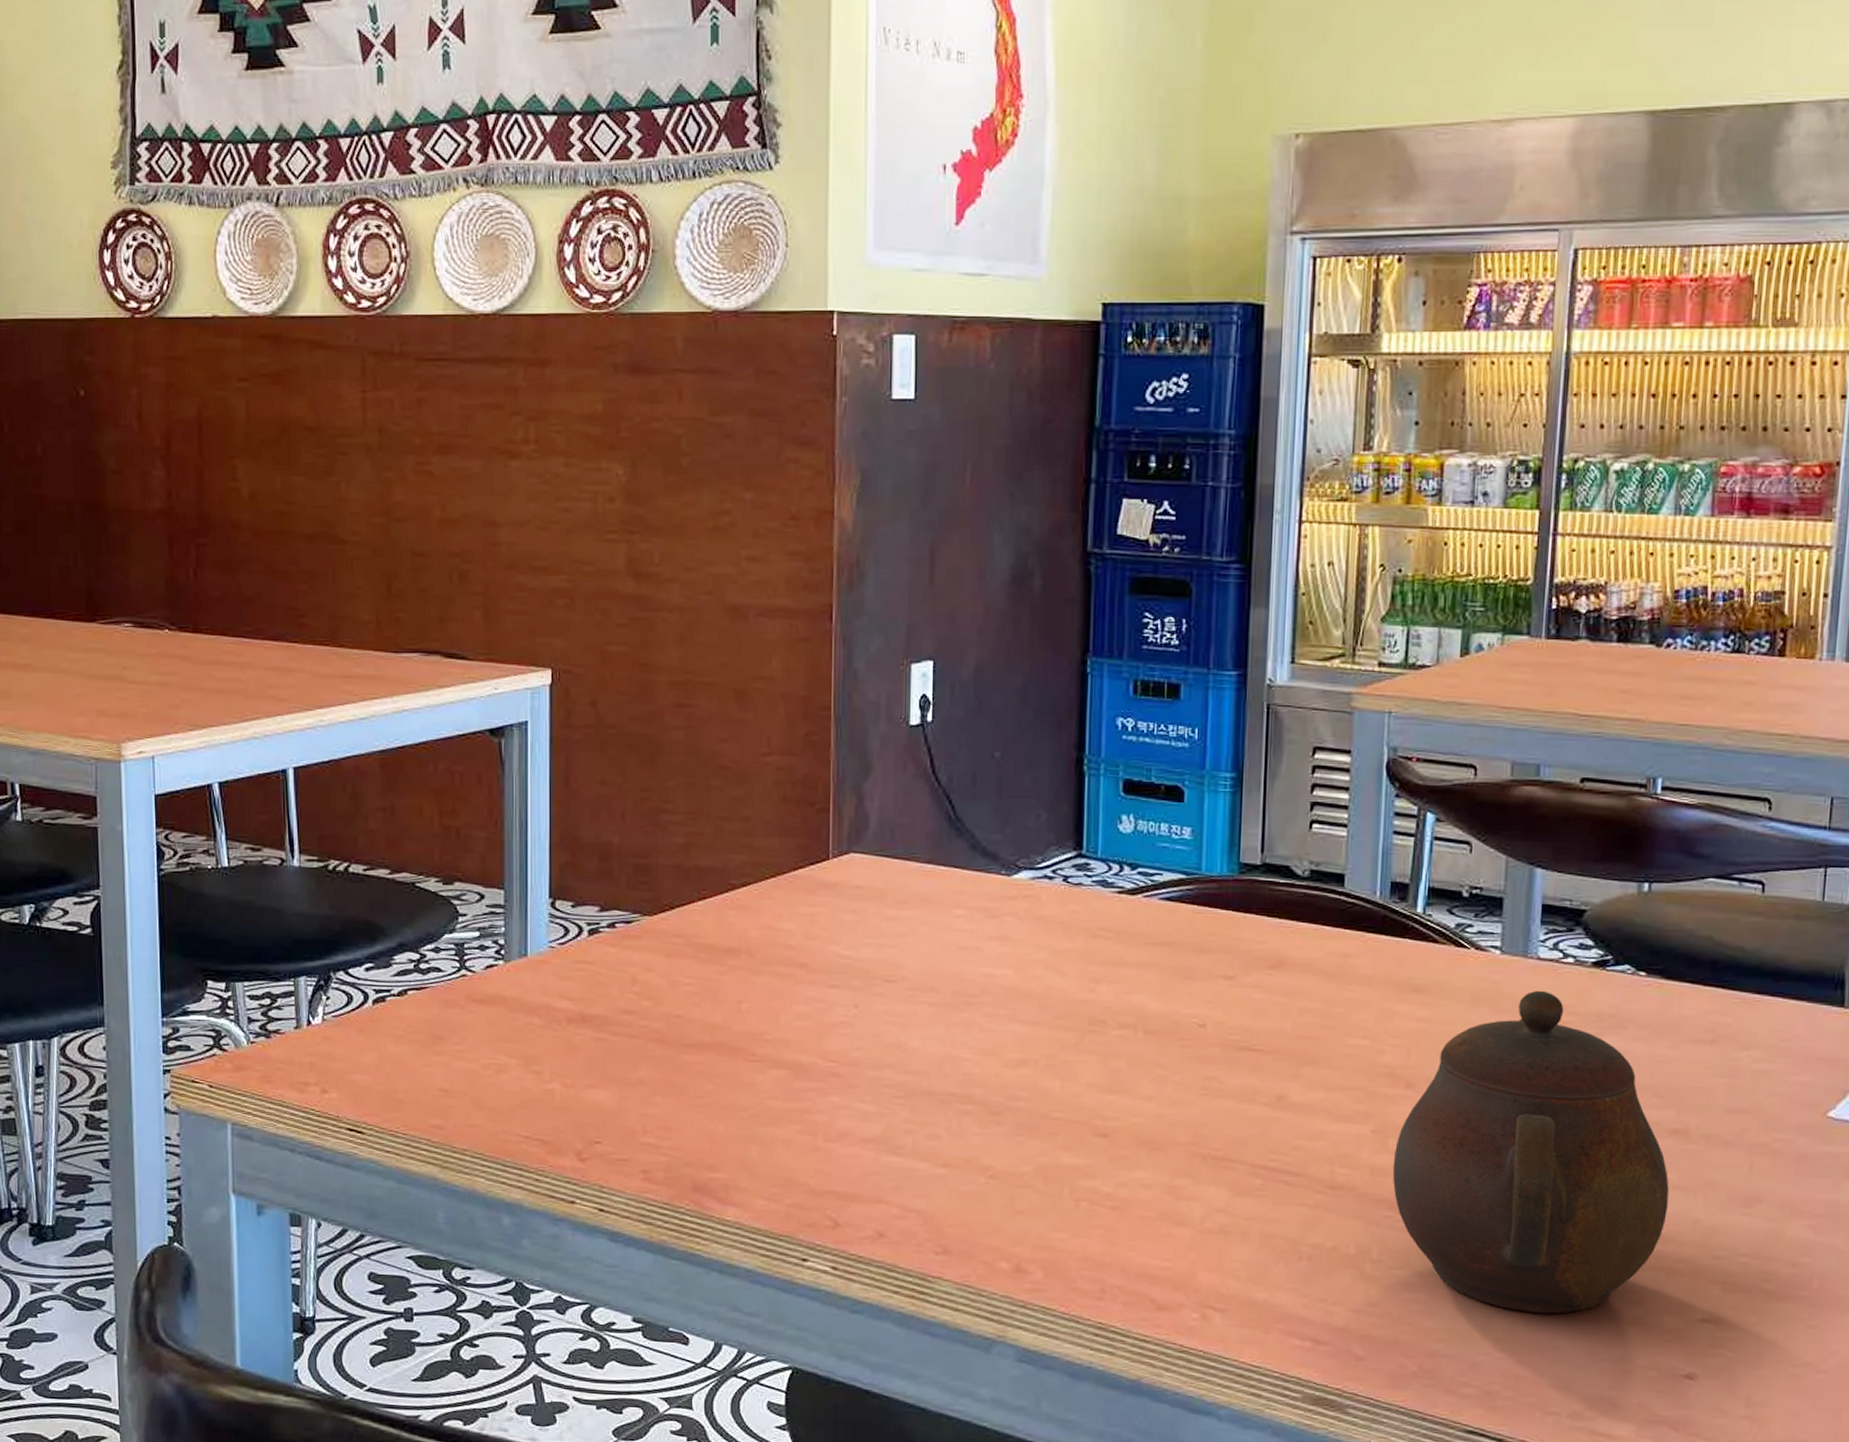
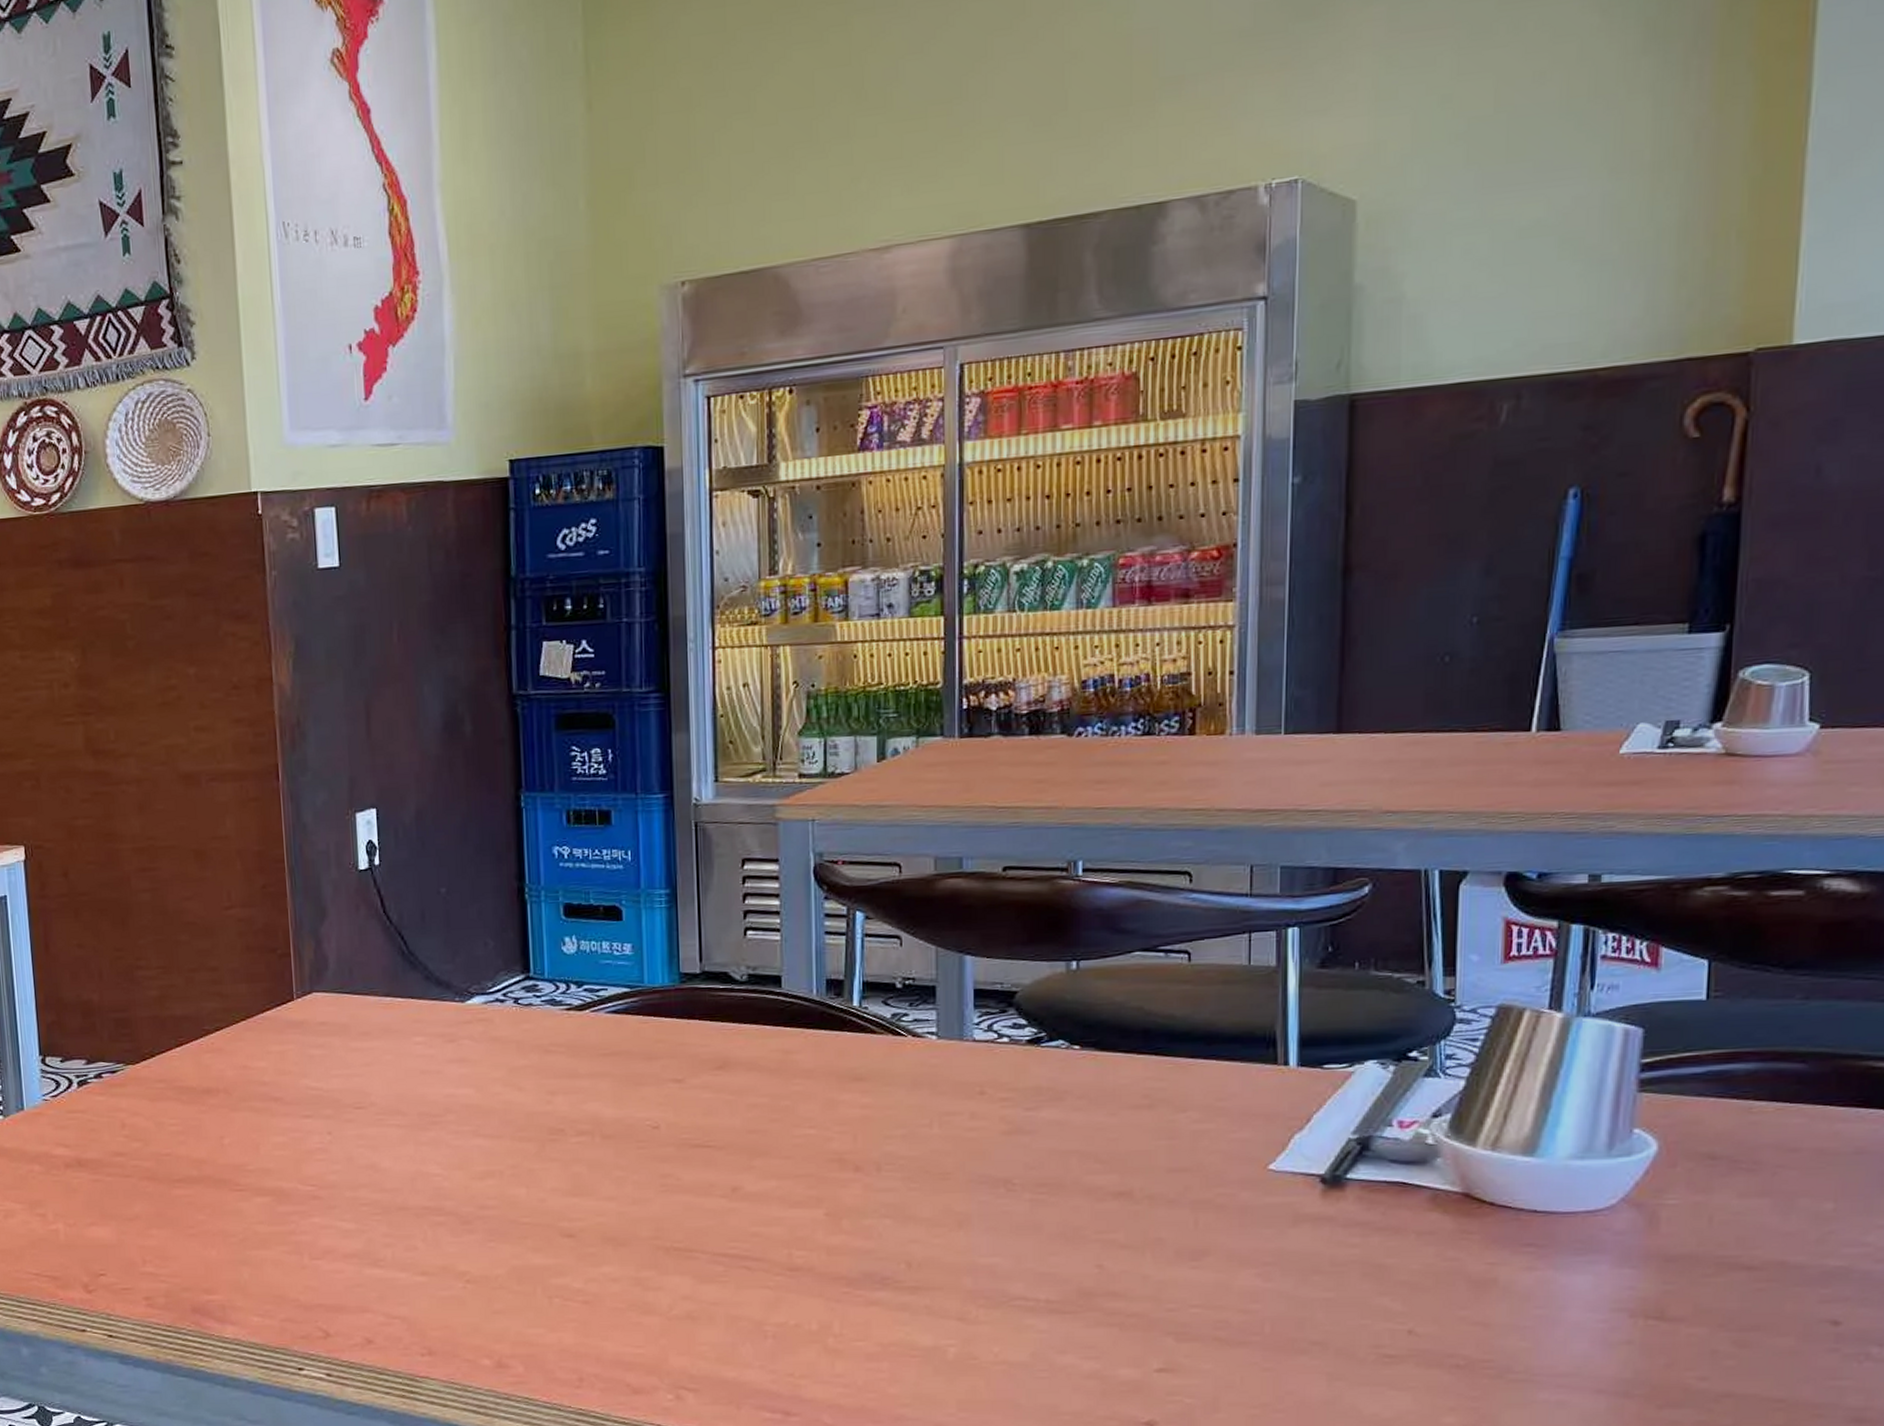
teapot: present [1392,990,1669,1314] -> none [847,1070,1117,1374]

